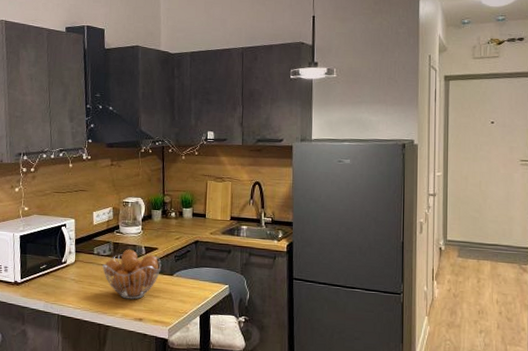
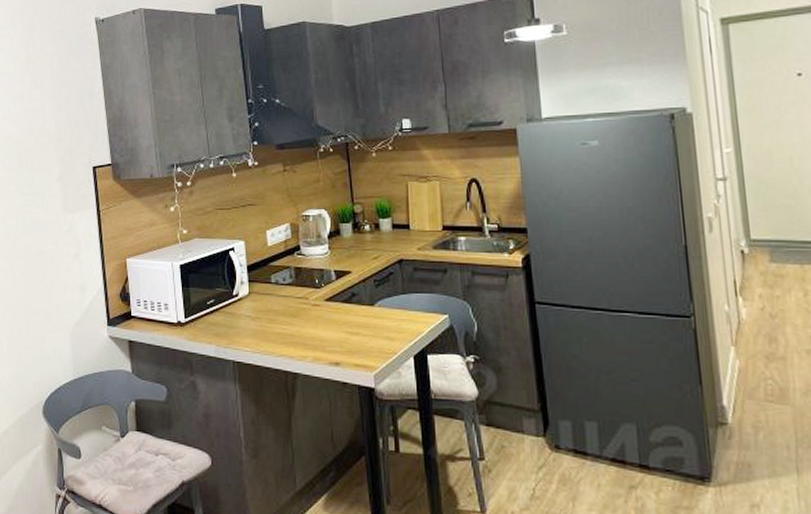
fruit basket: present [102,249,162,300] -> none [283,274,358,339]

